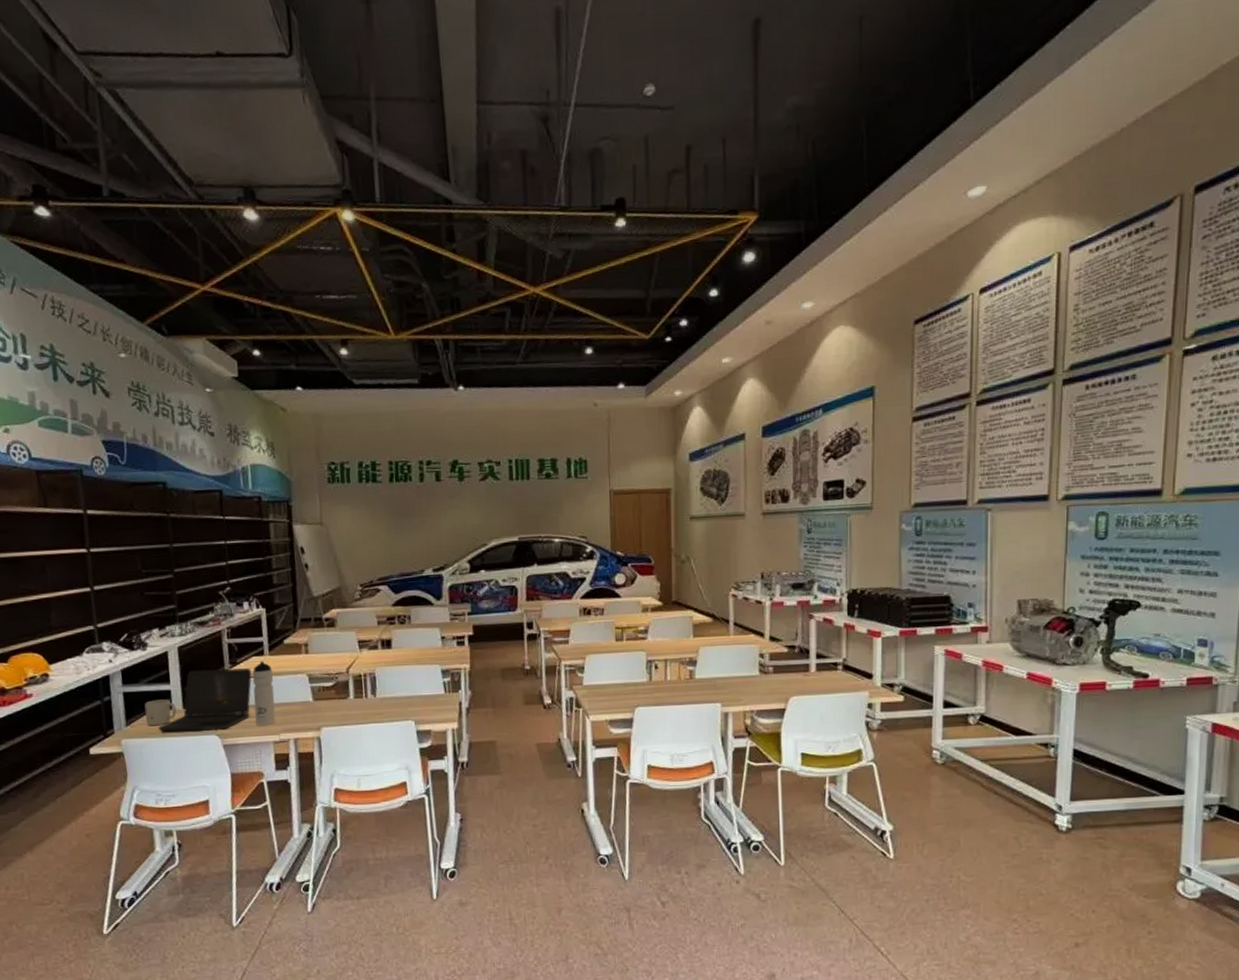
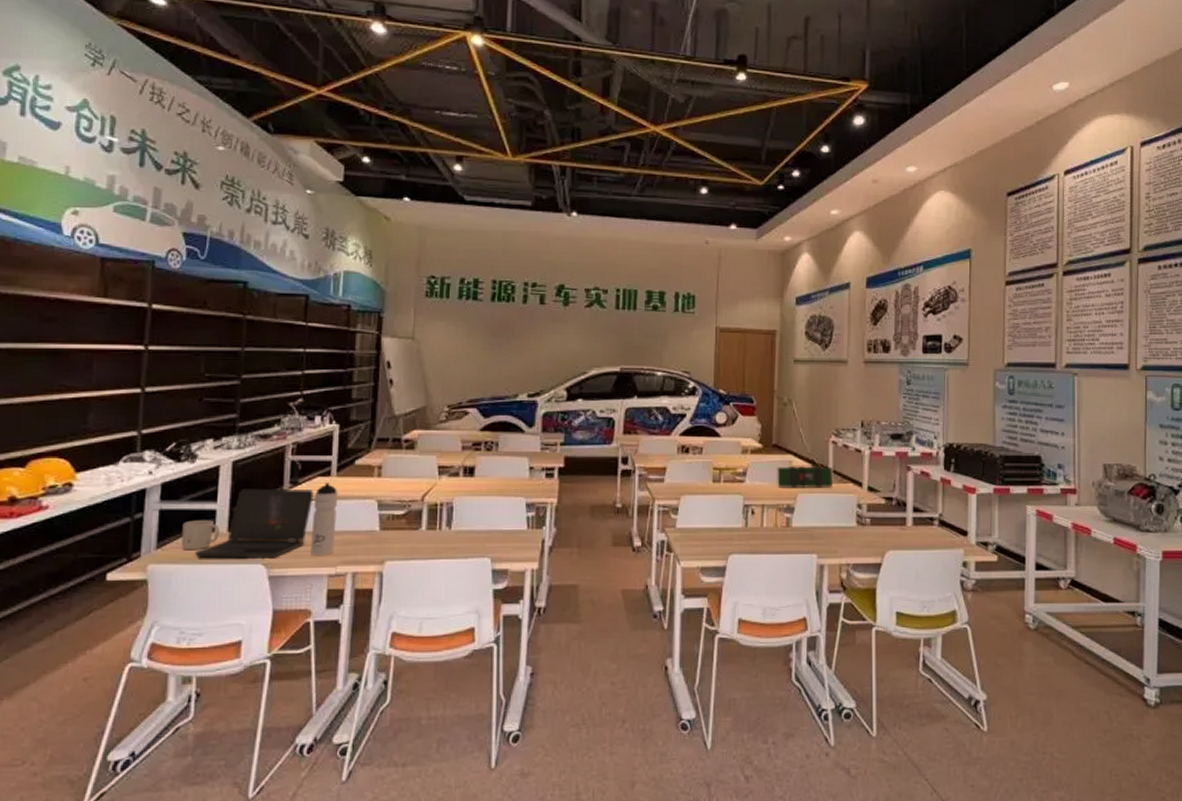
battery pack: none [678,619,734,643] -> present [777,466,833,488]

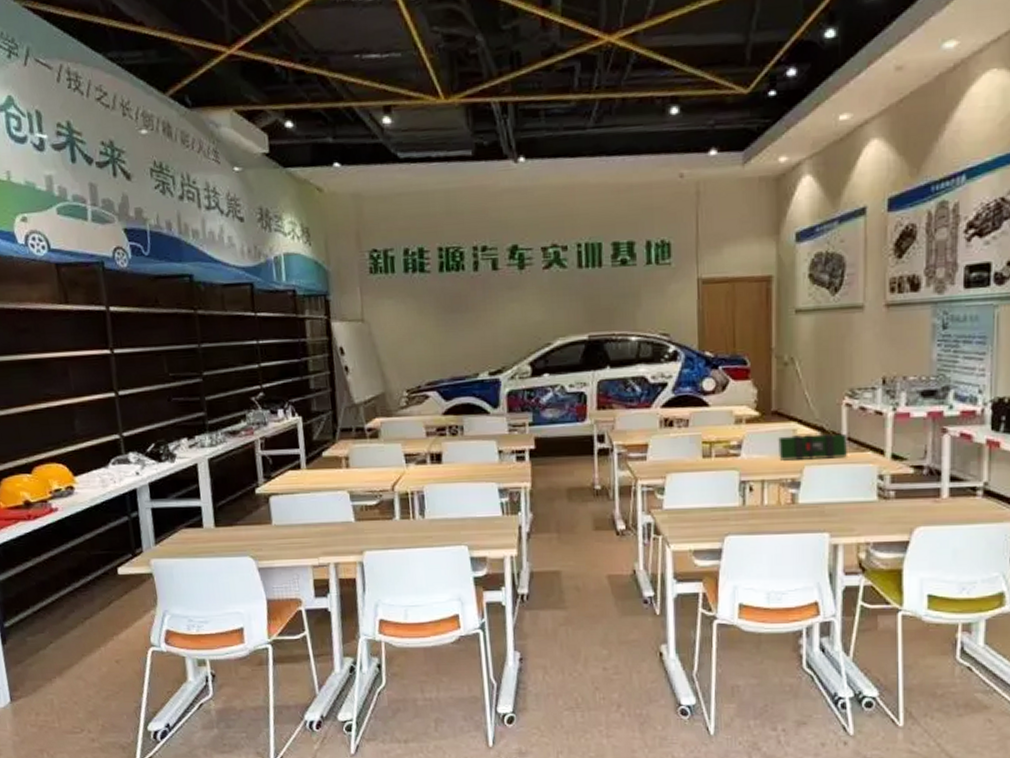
mug: present [182,520,220,551] -> none [173,516,208,546]
laptop computer: present [195,488,314,559] -> none [189,483,288,553]
water bottle: present [311,482,339,557] -> none [288,476,315,548]

